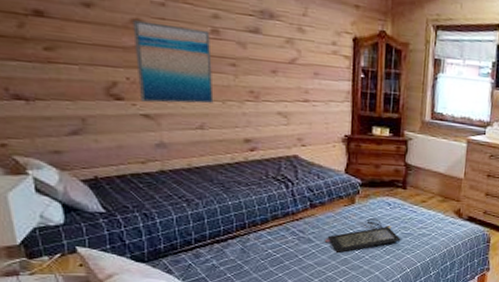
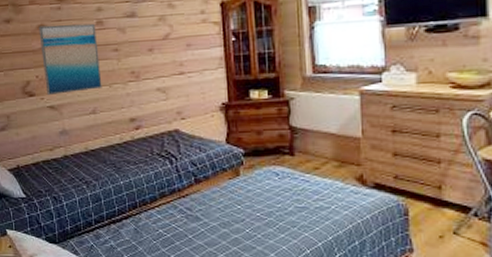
clutch bag: present [325,218,401,253] -> none [213,191,295,231]

